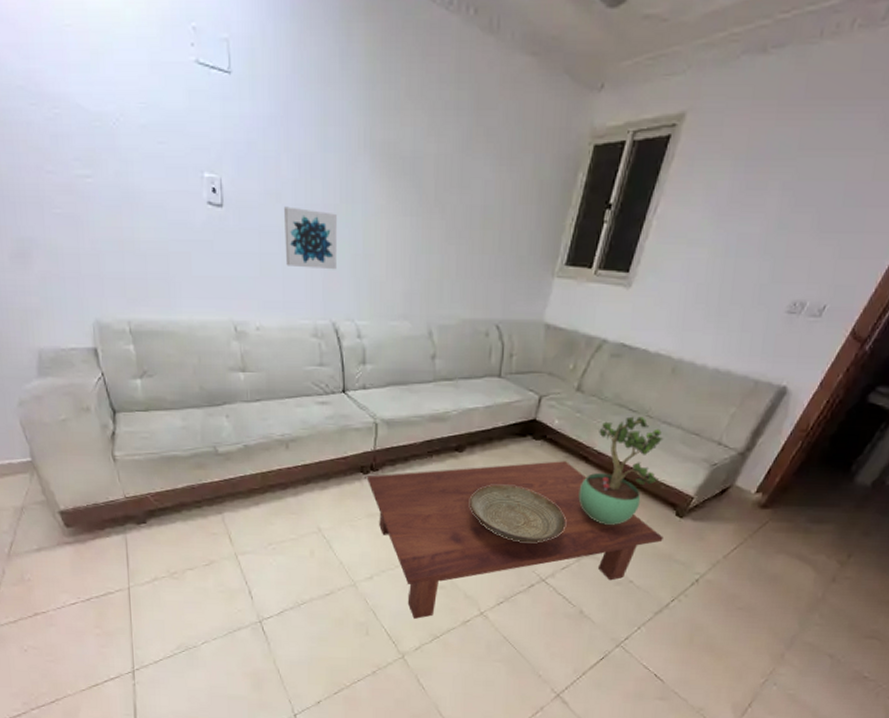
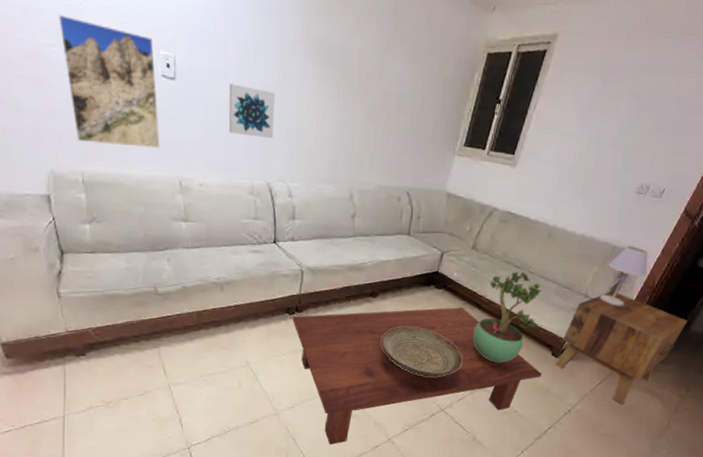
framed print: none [89,138,211,289] -> present [57,13,160,149]
side table: none [680,435,852,574] -> present [555,290,688,405]
table lamp: none [737,380,801,456] -> present [599,246,648,307]

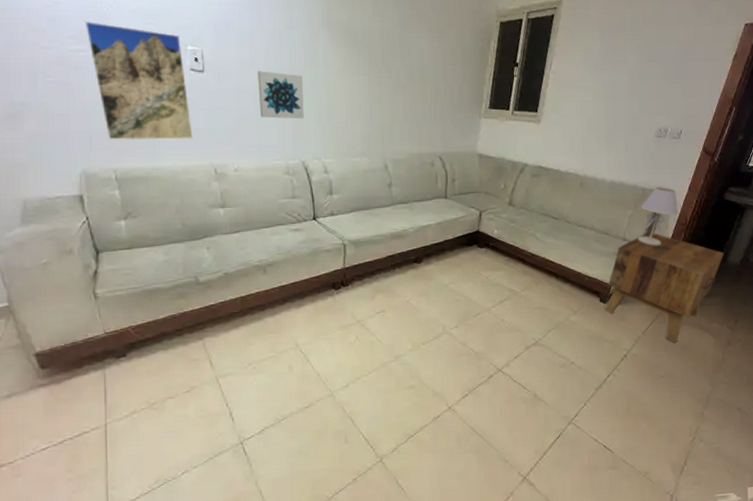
coffee table: present [293,307,542,445] -> none [339,264,593,421]
decorative bowl: present [380,326,462,378] -> none [430,288,513,338]
potted plant: present [473,271,542,363] -> none [520,222,582,315]

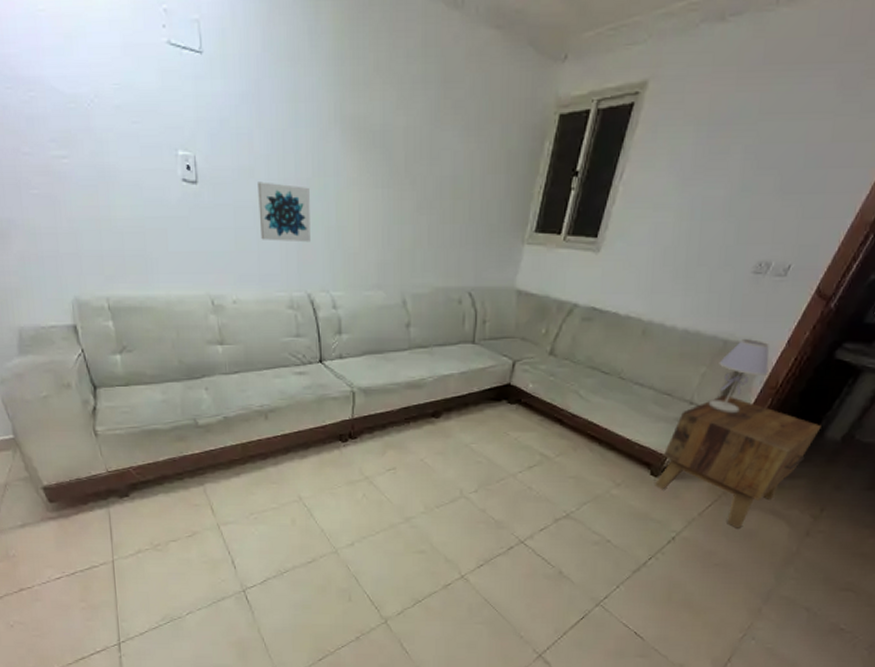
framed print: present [84,21,193,141] -> none [65,119,187,265]

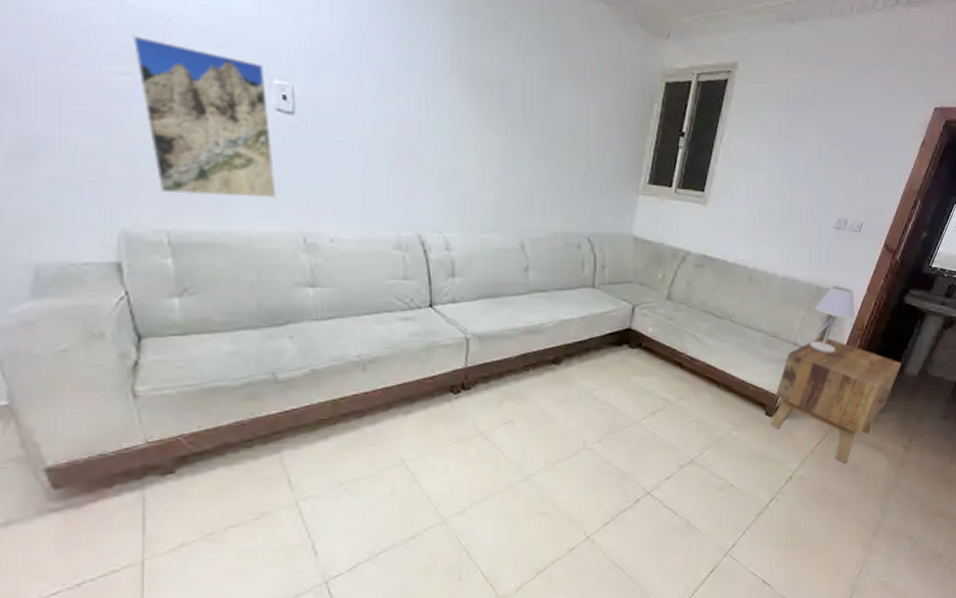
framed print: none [65,119,187,265] -> present [132,34,276,198]
wall art: present [258,181,311,243] -> none [365,118,423,182]

